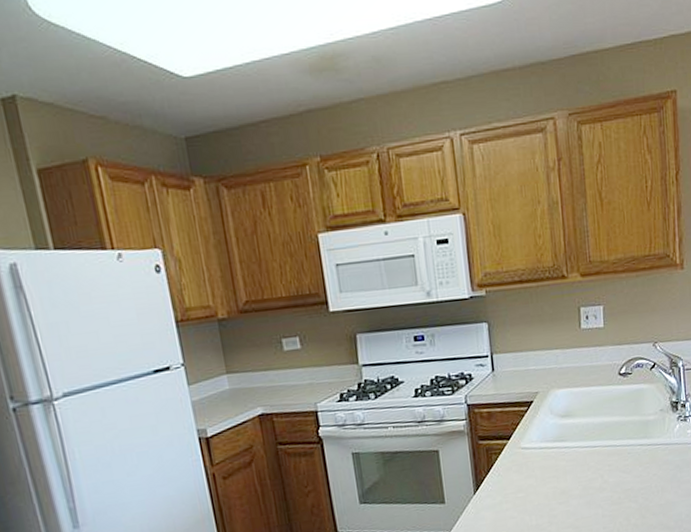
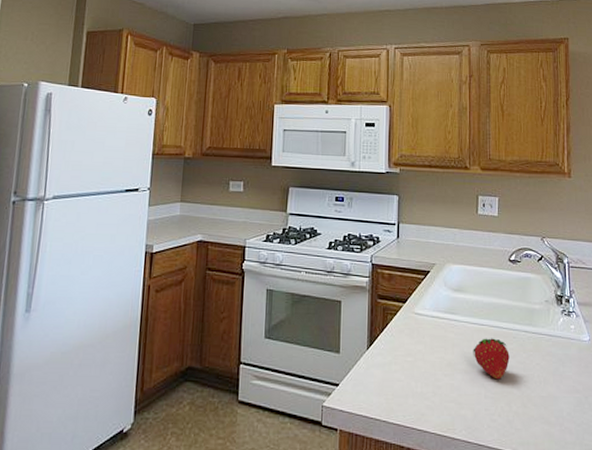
fruit: none [586,457,626,498] -> present [473,338,510,380]

